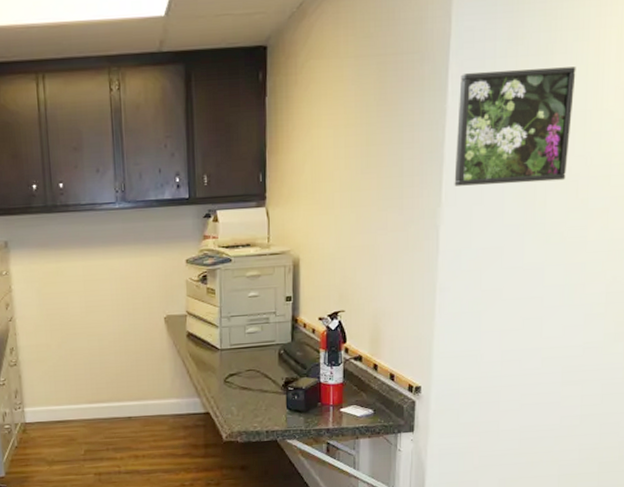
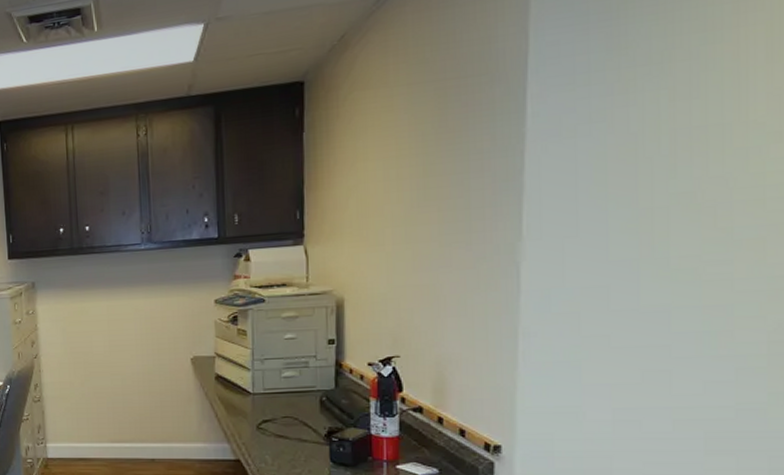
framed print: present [454,67,576,186] -> none [538,74,706,218]

